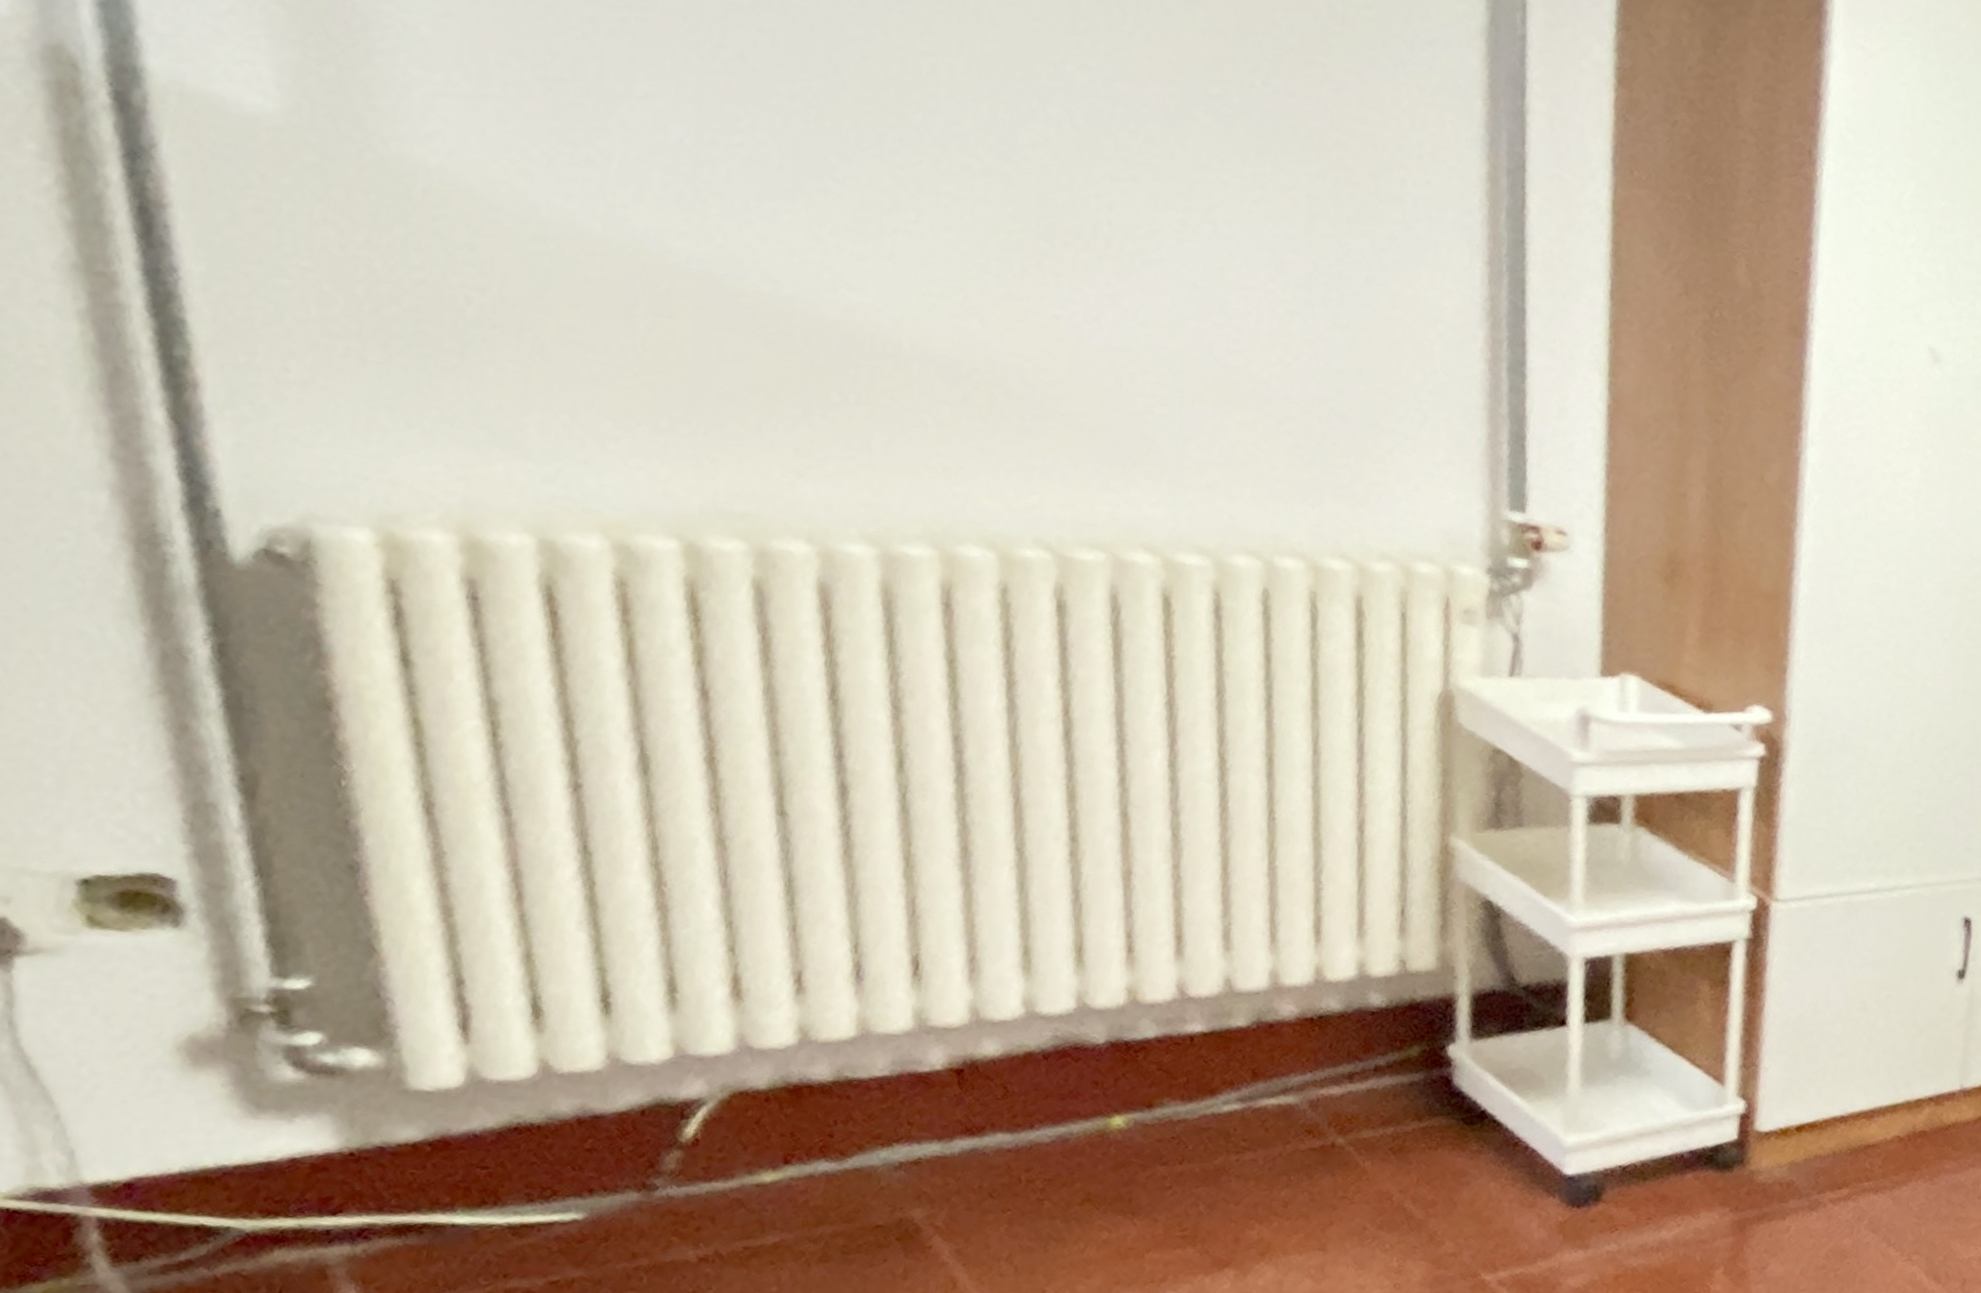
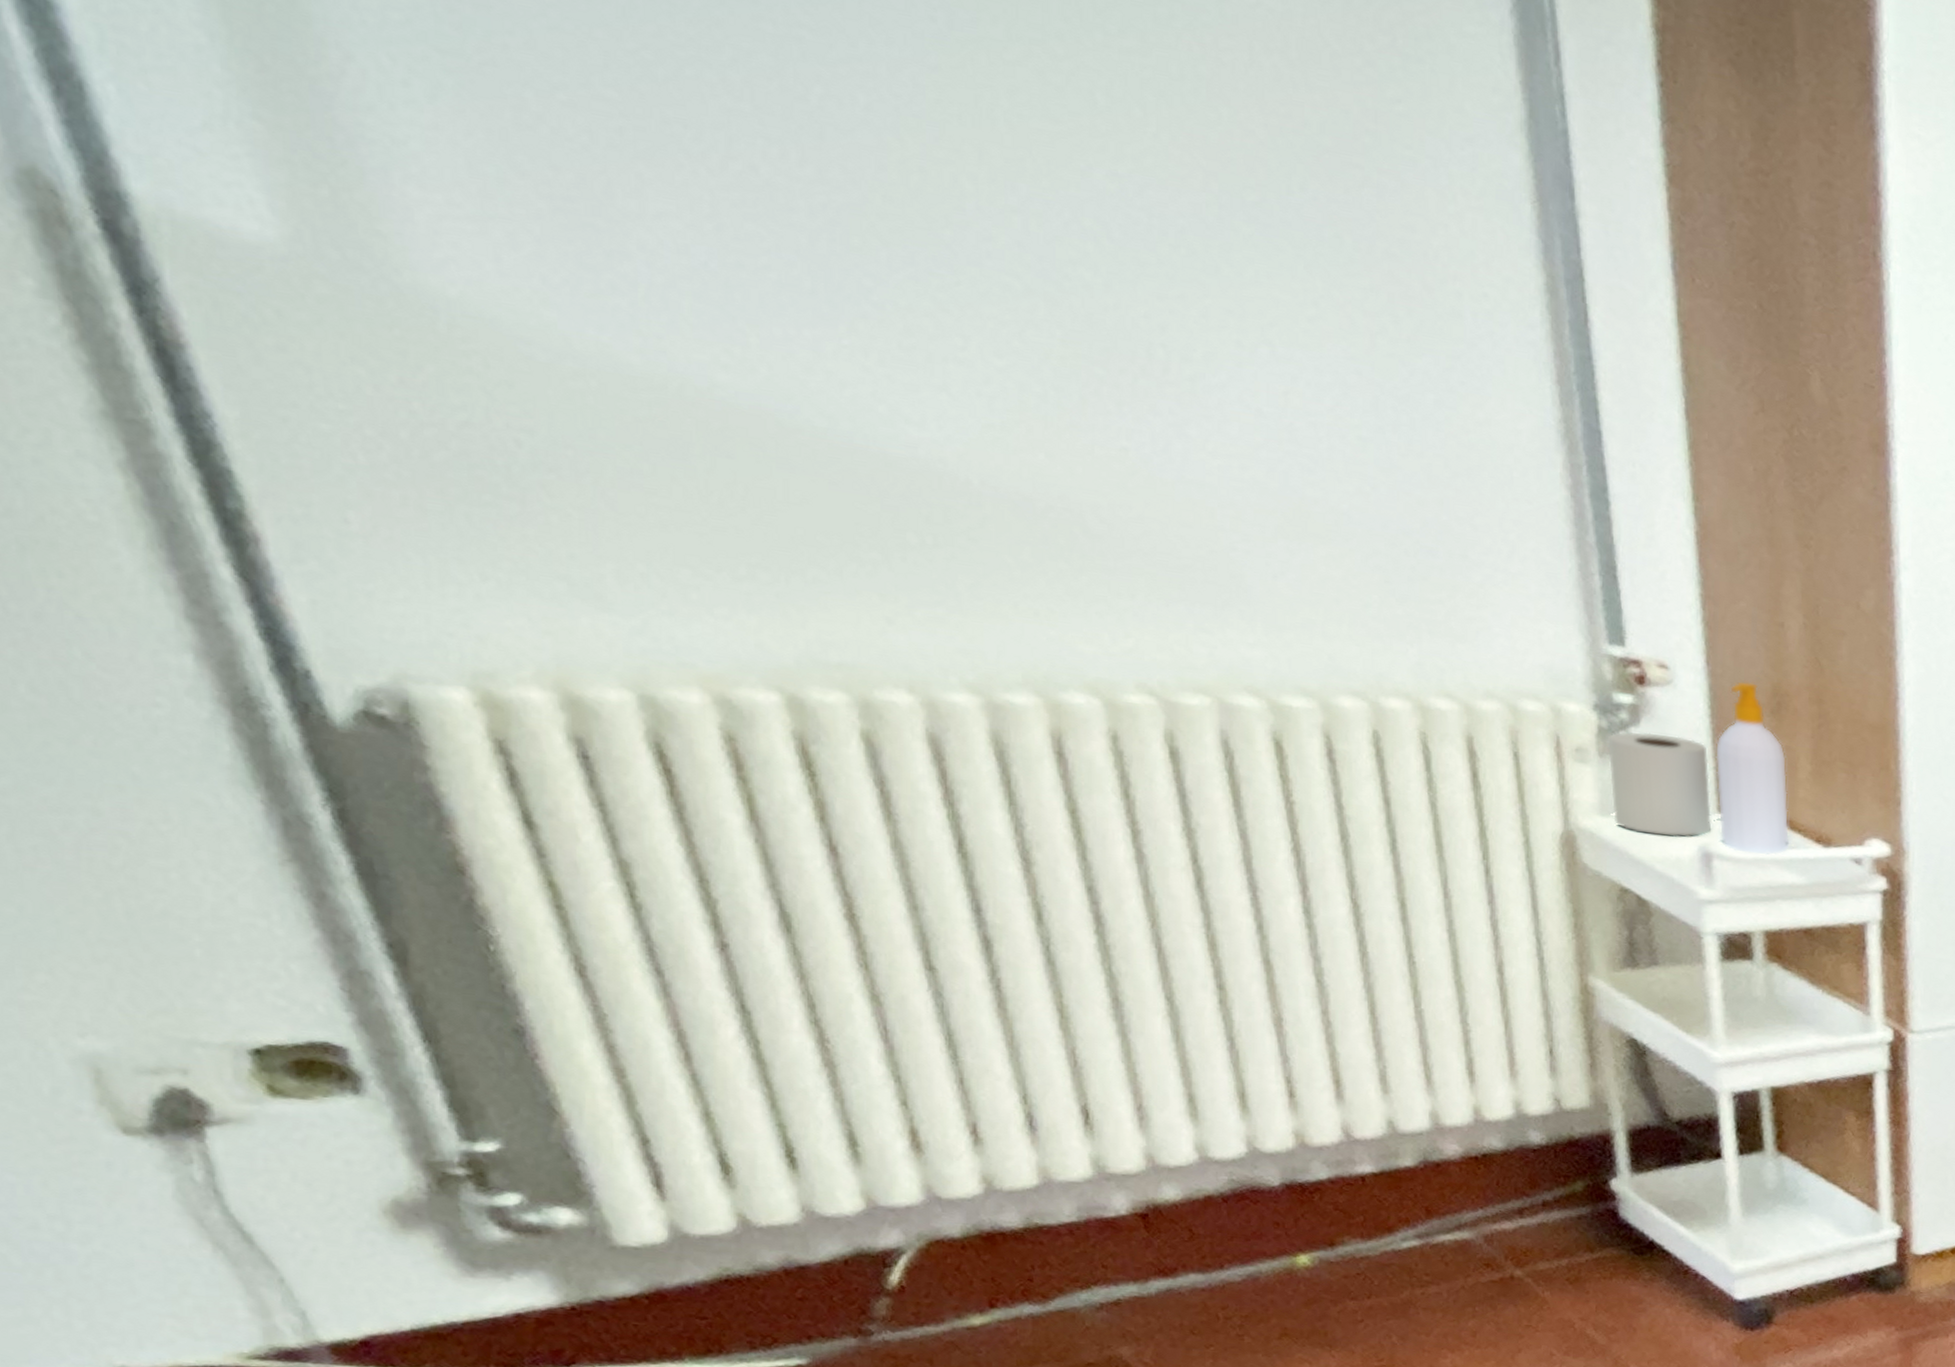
toilet paper roll: none [1494,595,1597,700] -> present [1607,732,1712,837]
soap bottle: none [1600,548,1676,720] -> present [1715,681,1790,856]

